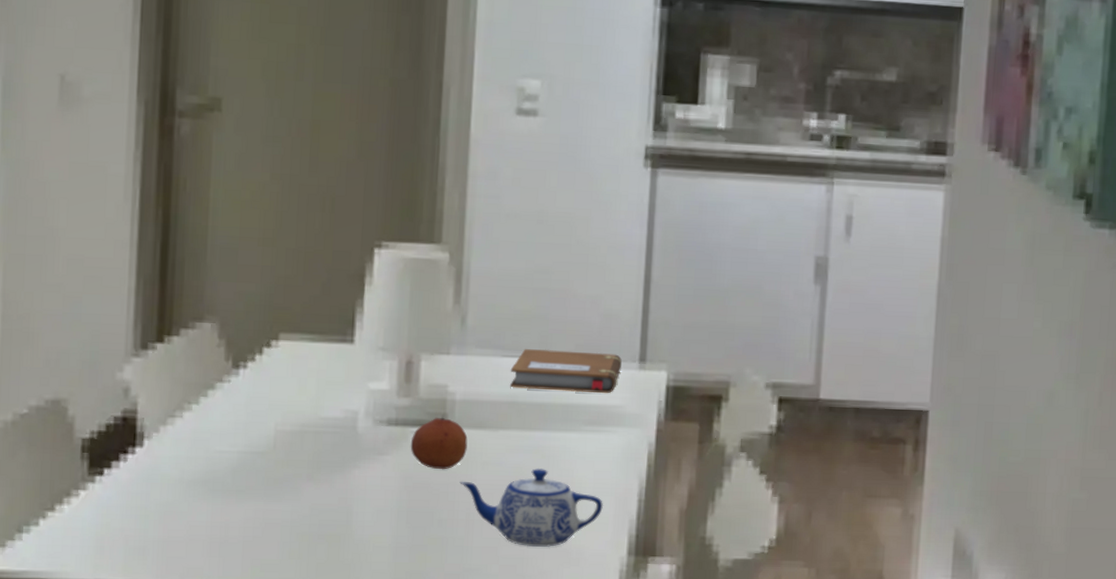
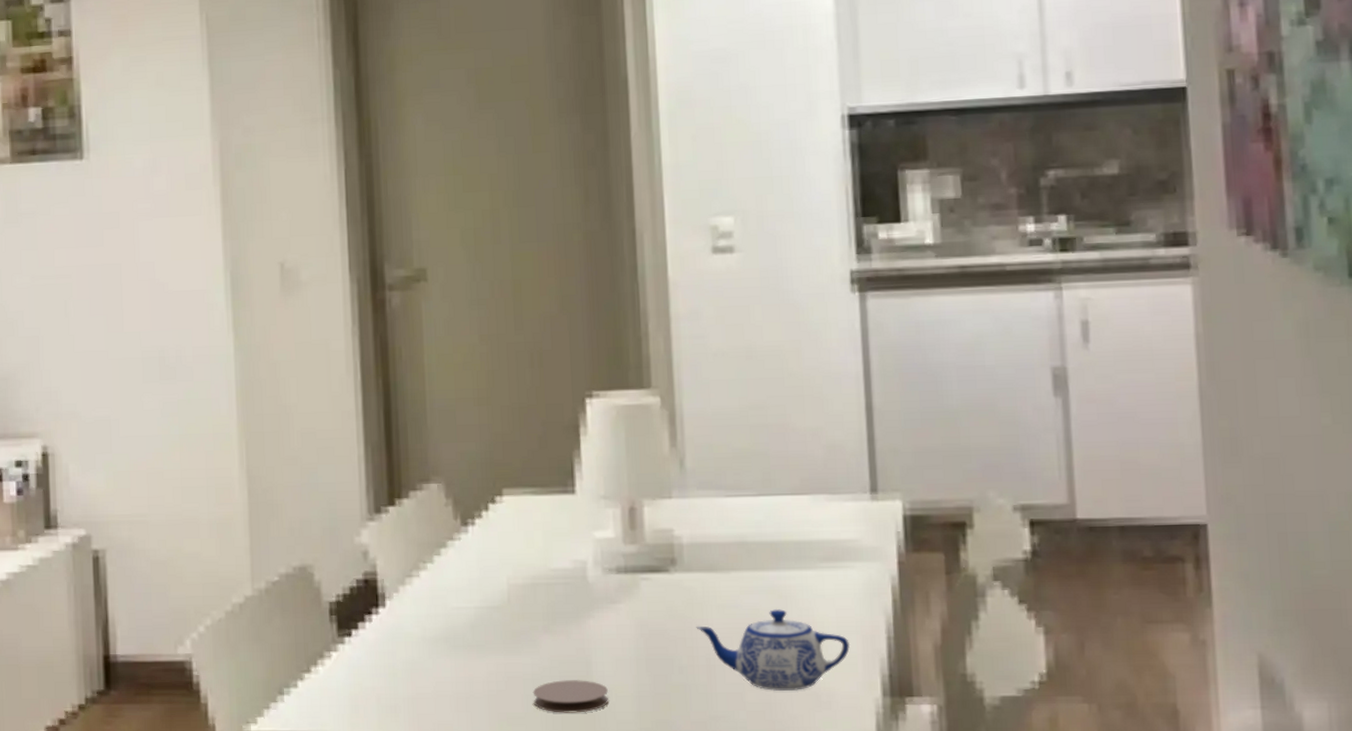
coaster: none [289,528,367,562] -> present [533,680,609,713]
fruit: present [410,417,468,470] -> none [642,562,700,616]
notebook: present [509,349,622,394] -> none [735,485,852,529]

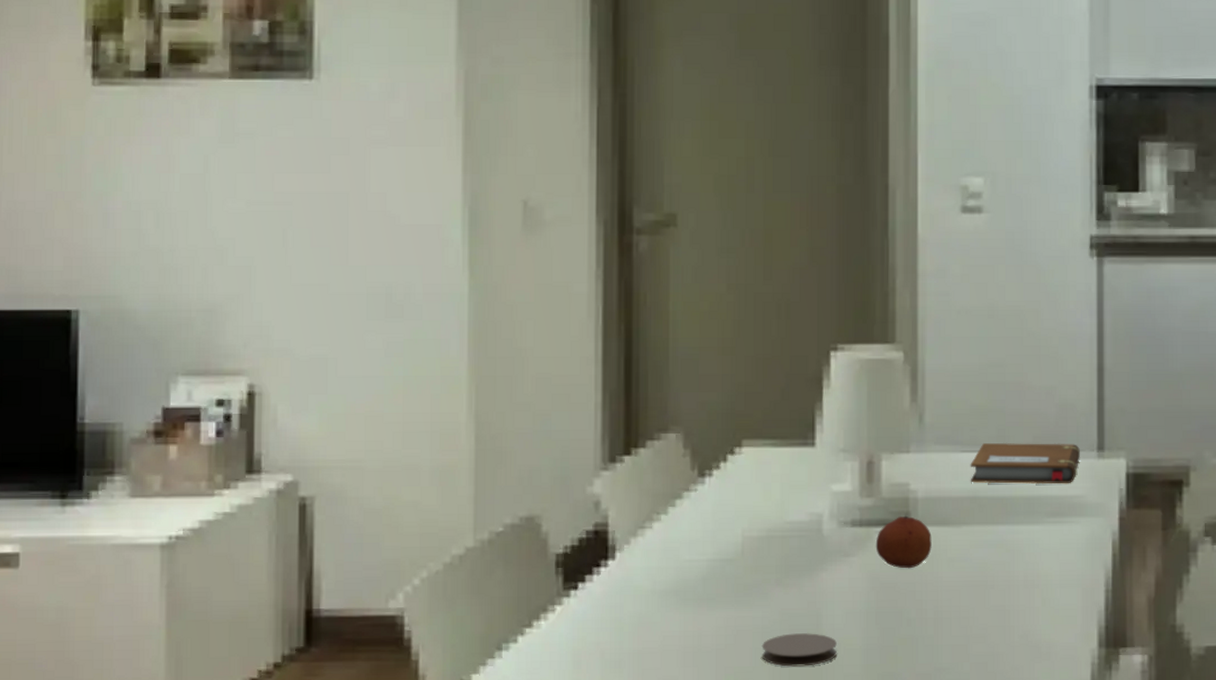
fruit: none [642,562,700,616] -> present [875,515,932,569]
teapot: present [696,609,851,691] -> none [926,563,1071,643]
notebook: none [735,485,852,529] -> present [970,442,1080,485]

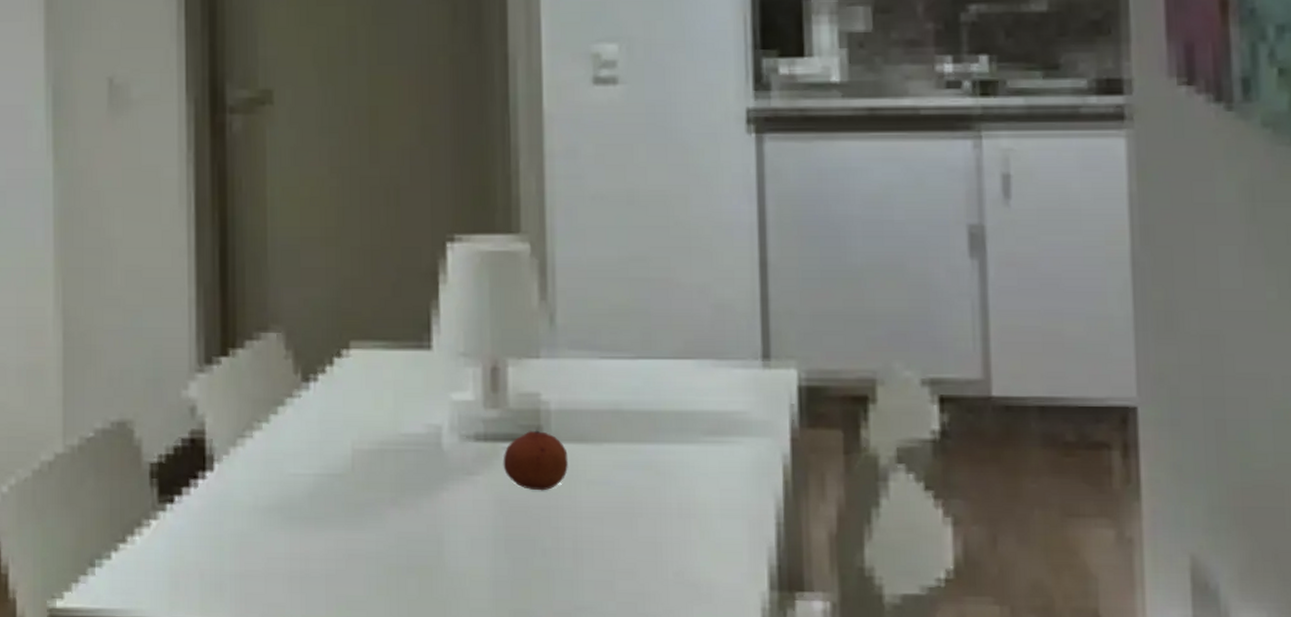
coaster: present [761,633,838,667] -> none [376,560,462,598]
notebook: present [970,442,1080,485] -> none [610,348,741,398]

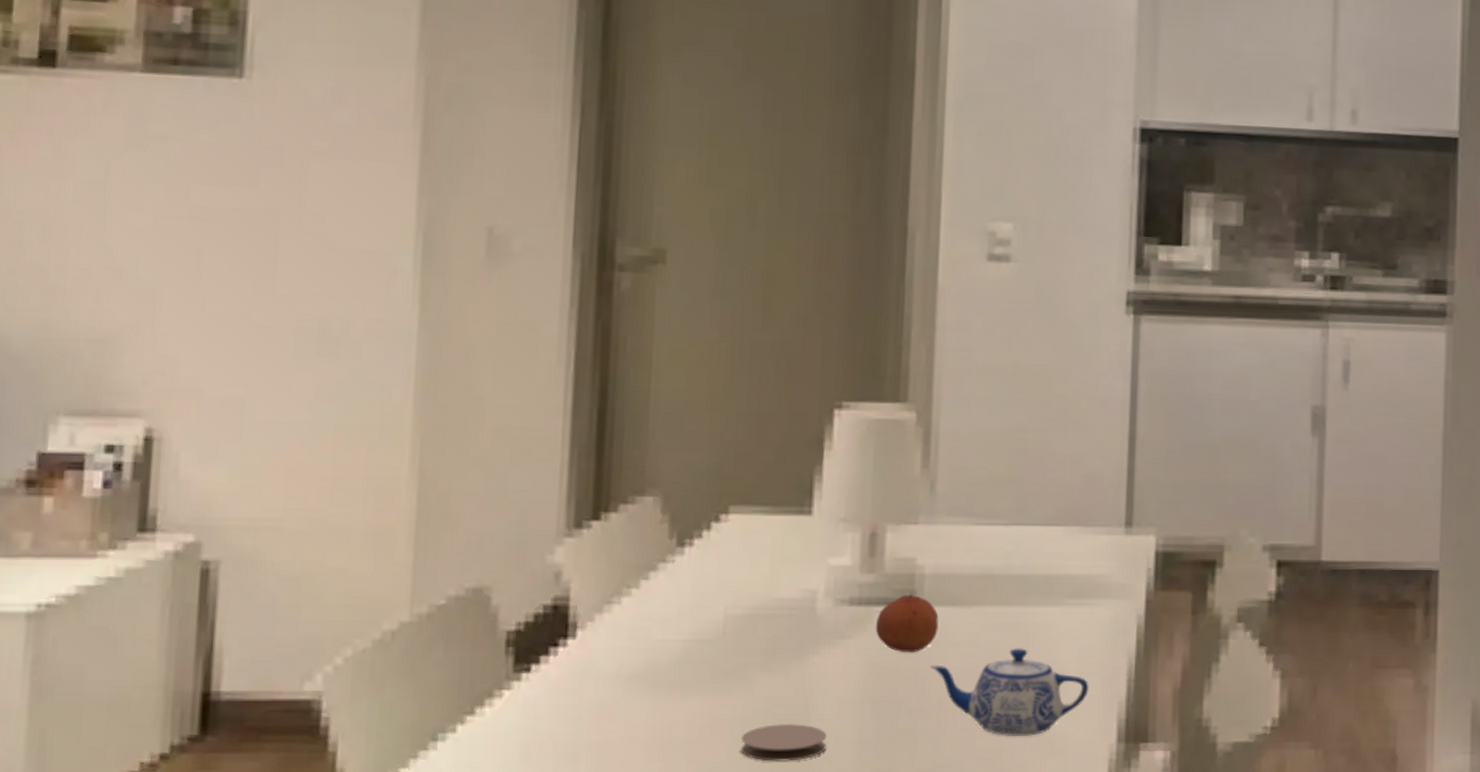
coaster: none [376,560,462,598] -> present [740,724,827,762]
teapot: none [562,488,735,580] -> present [930,648,1090,736]

